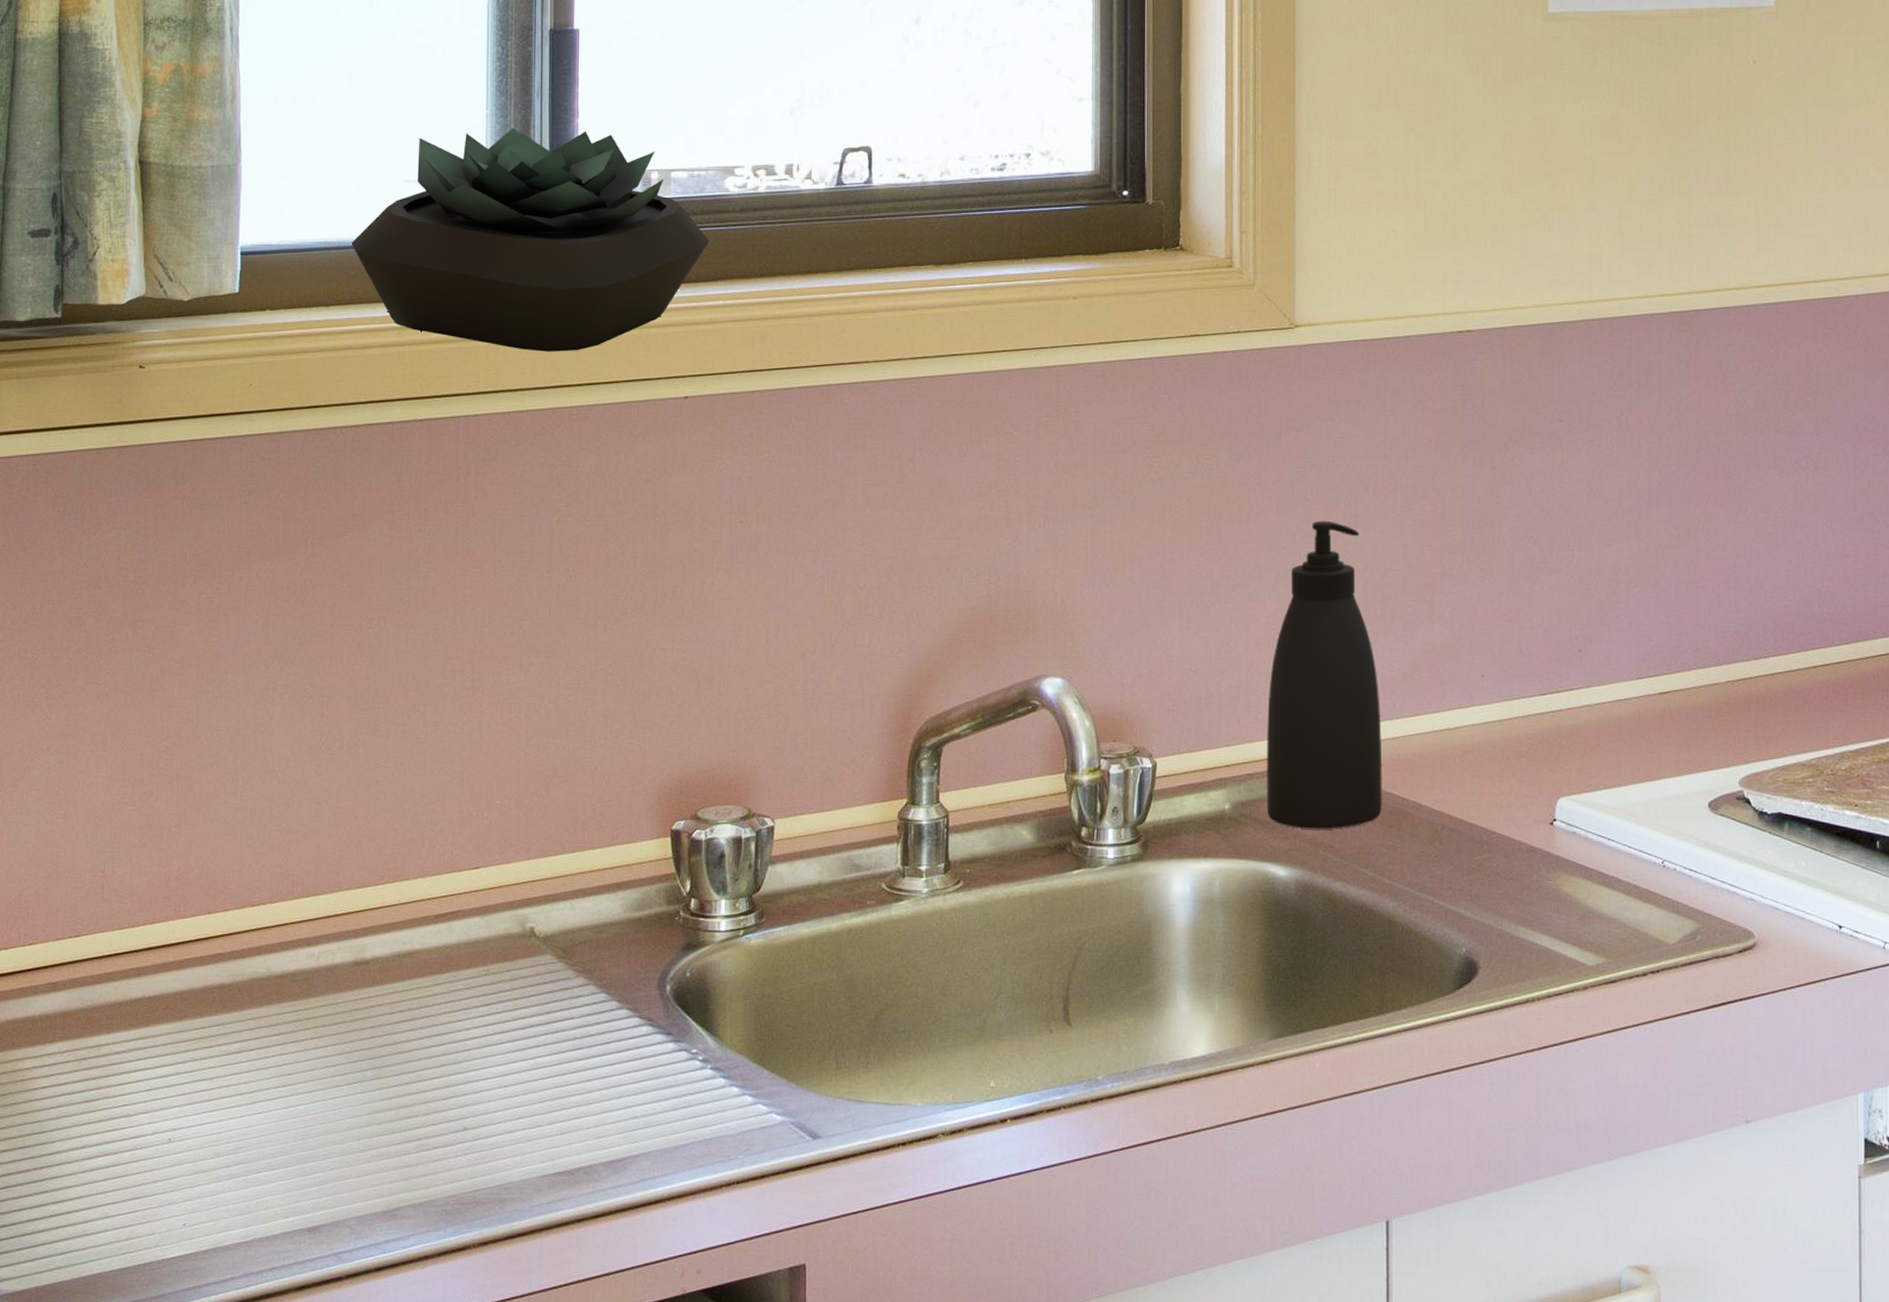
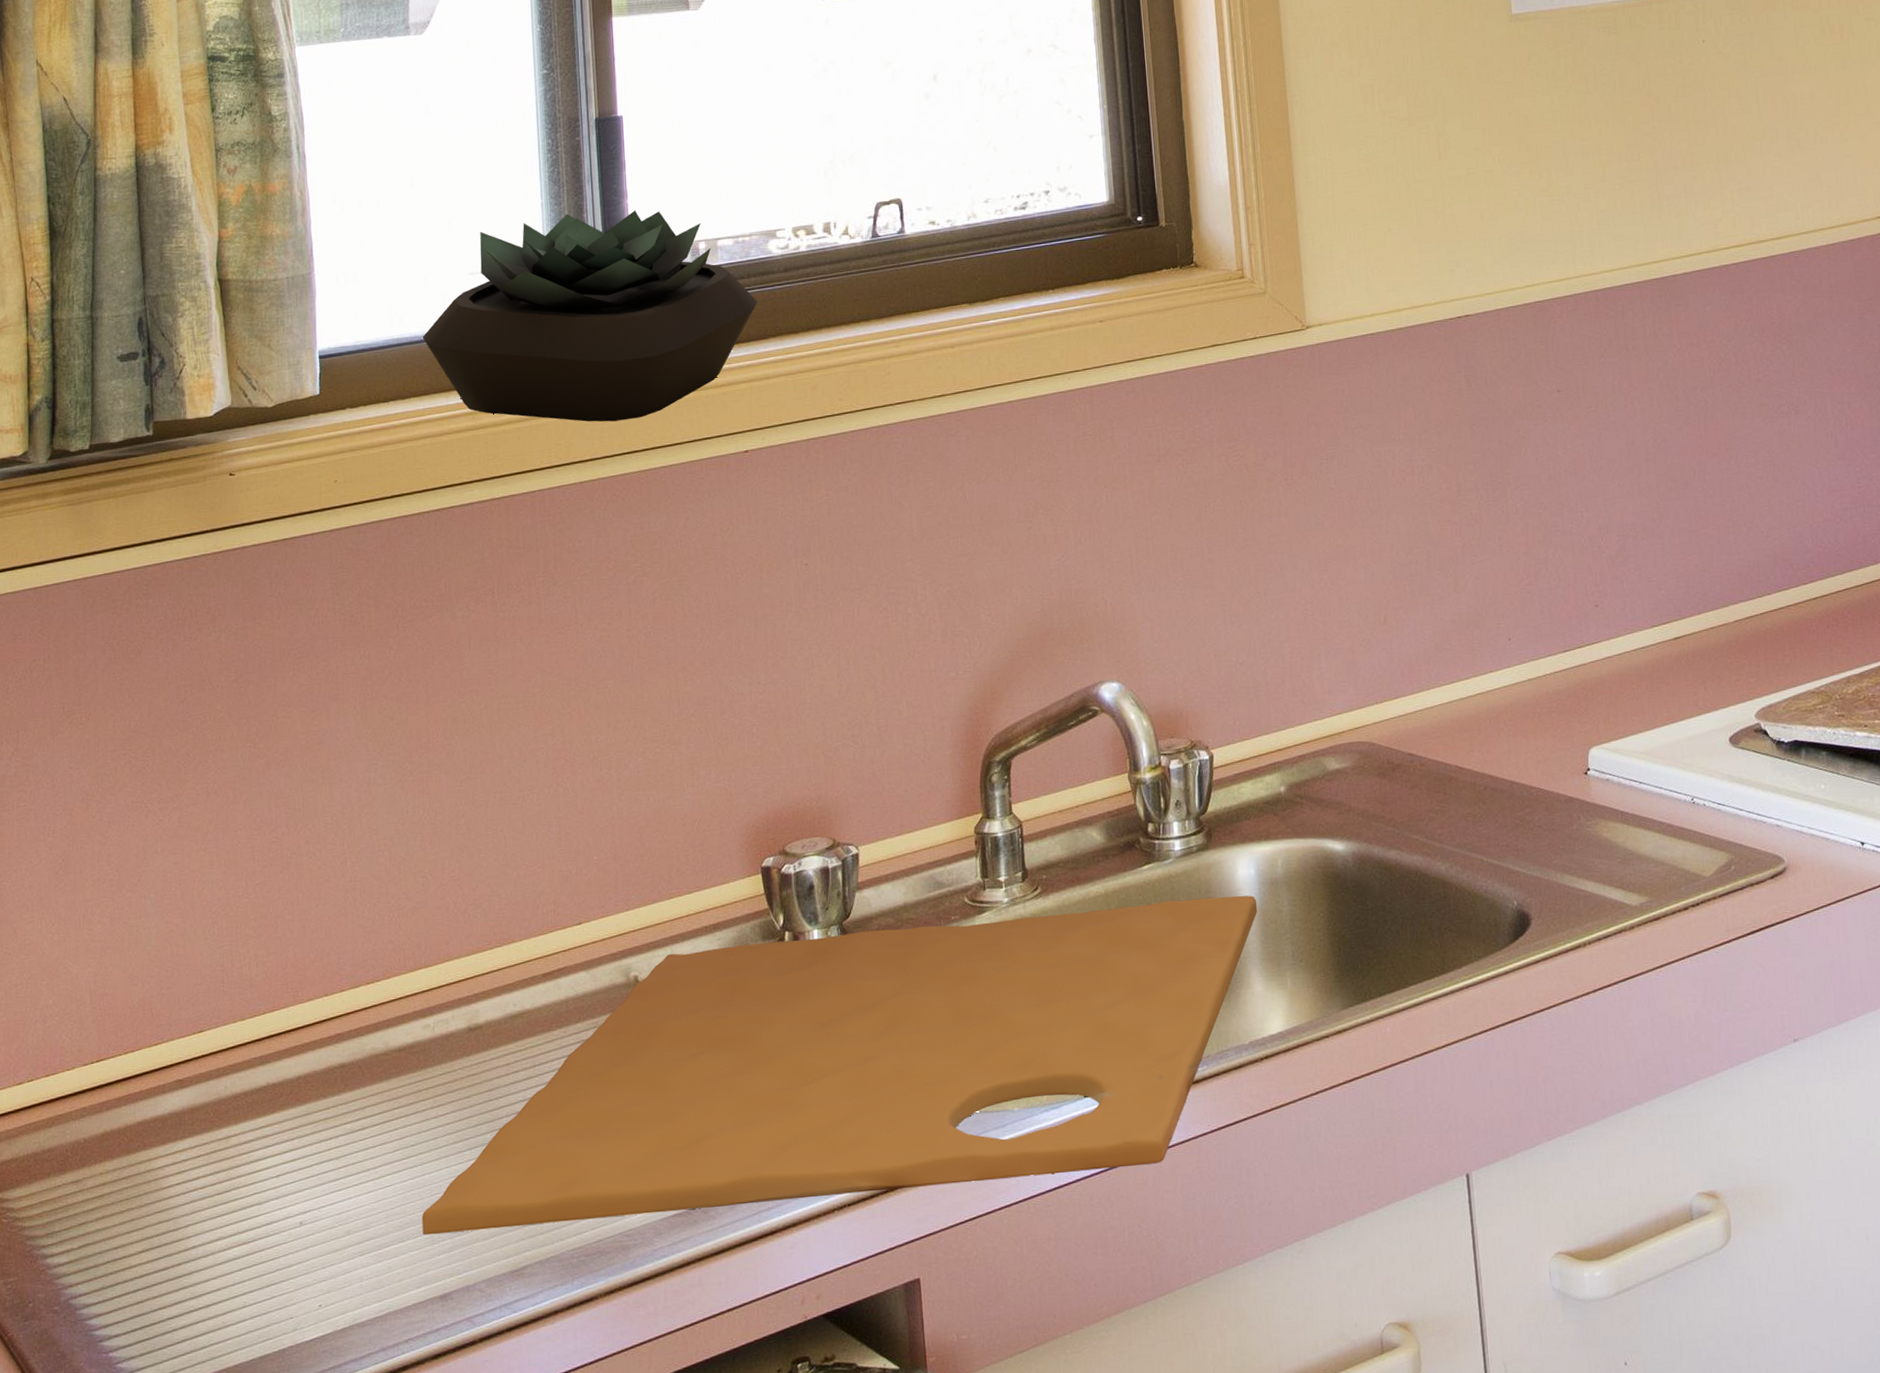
cutting board: none [294,906,1190,1176] -> present [422,895,1258,1235]
soap dispenser: present [1266,520,1382,829] -> none [1311,507,1427,803]

